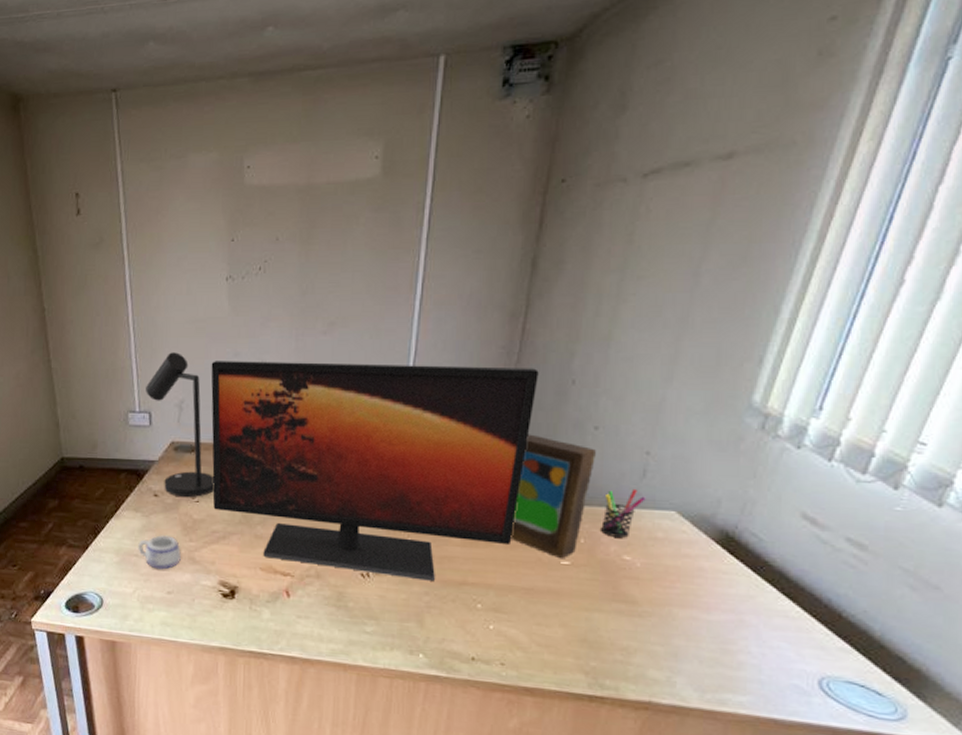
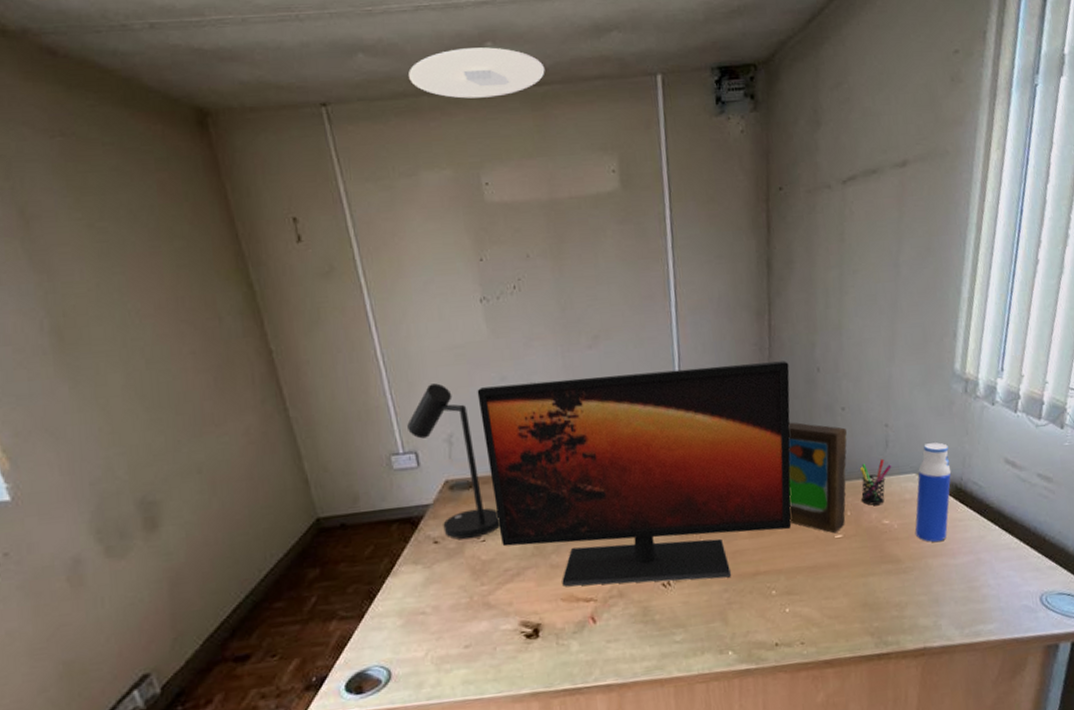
mug: present [138,535,182,570] -> none [423,583,475,624]
ceiling light: none [191,32,322,84] -> present [409,47,545,99]
water bottle: none [661,480,725,592] -> present [915,442,952,543]

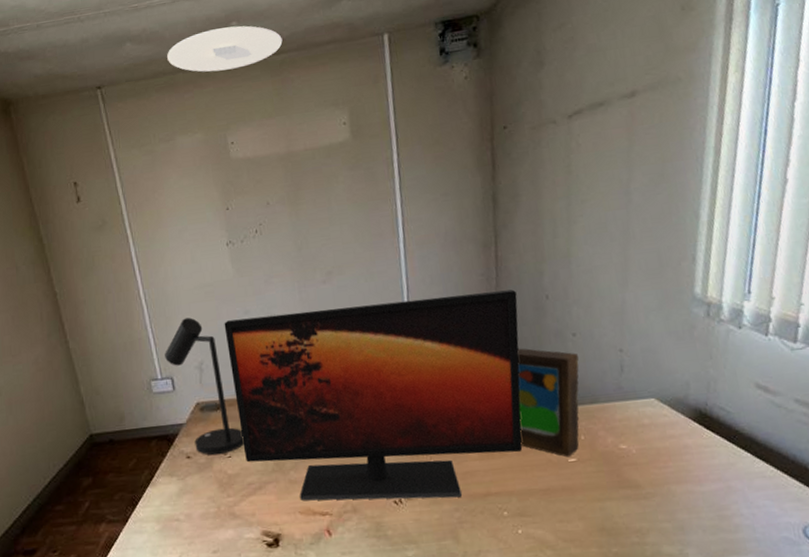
pen holder: present [860,458,892,506] -> none [594,383,628,430]
water bottle: present [915,442,952,543] -> none [655,367,695,469]

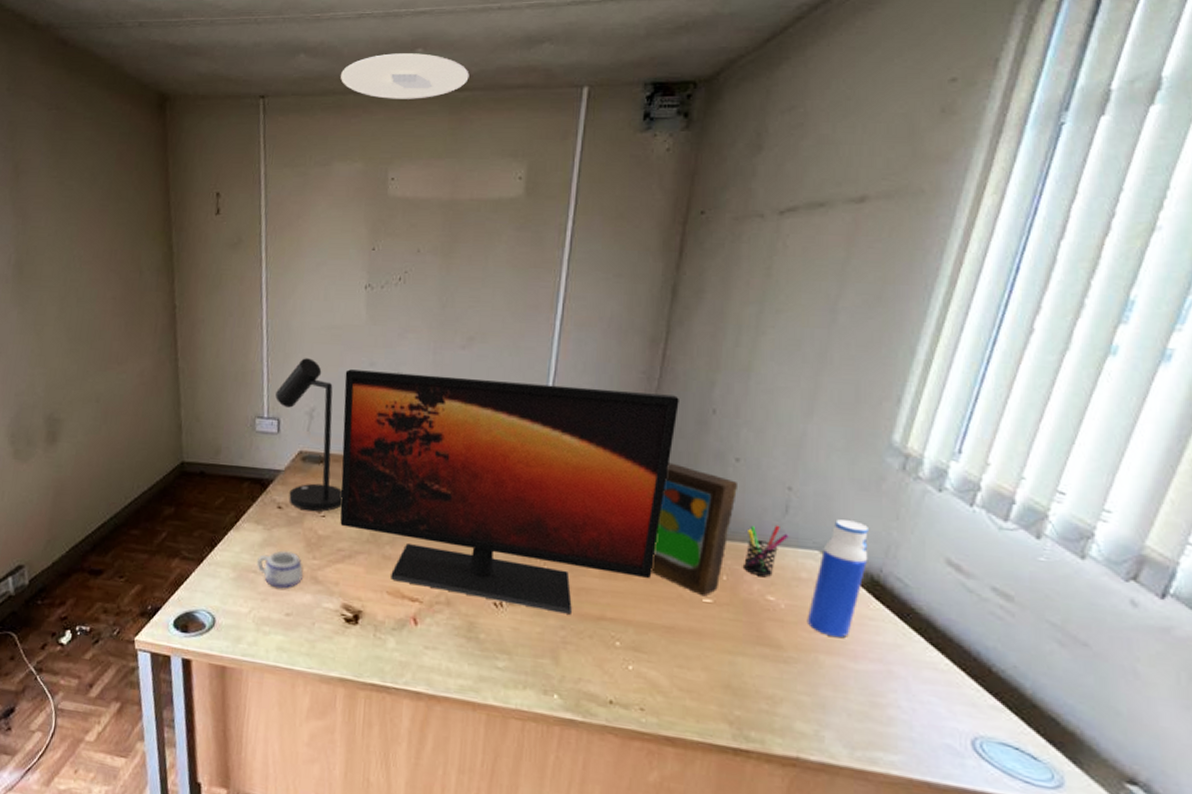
mug: none [178,495,222,531] -> present [257,550,304,589]
pen holder: none [594,383,628,430] -> present [744,525,789,577]
water bottle: none [655,367,695,469] -> present [807,519,868,638]

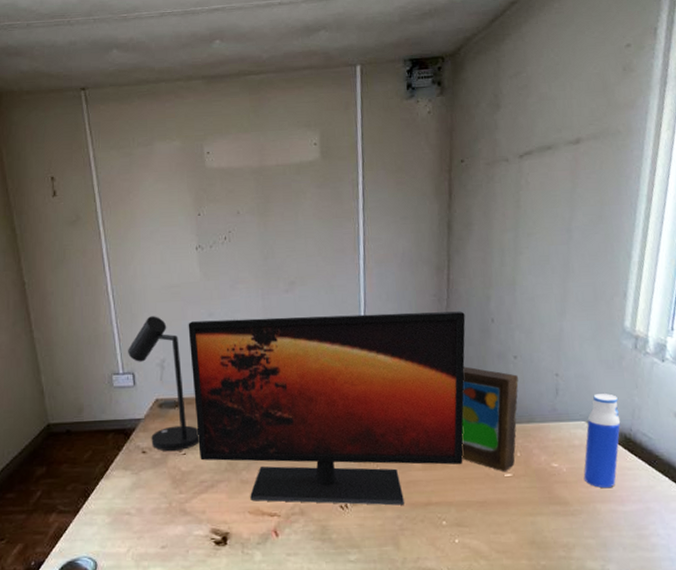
mug: present [257,550,304,589] -> none [129,490,173,525]
ceiling light: present [341,53,470,99] -> none [152,44,262,85]
pen holder: present [744,525,789,577] -> none [531,405,561,448]

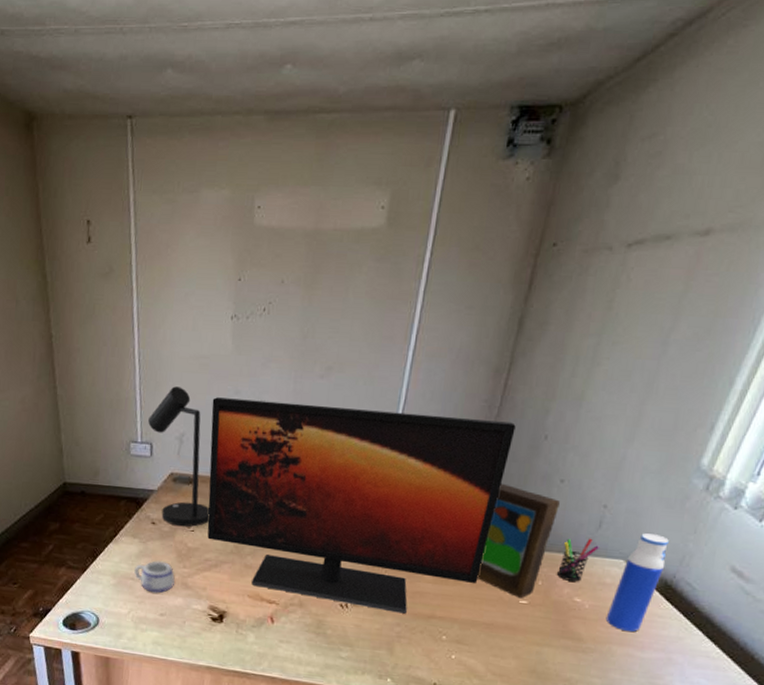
mug: none [129,490,173,525] -> present [134,561,176,593]
pen holder: none [531,405,561,448] -> present [557,538,599,582]

